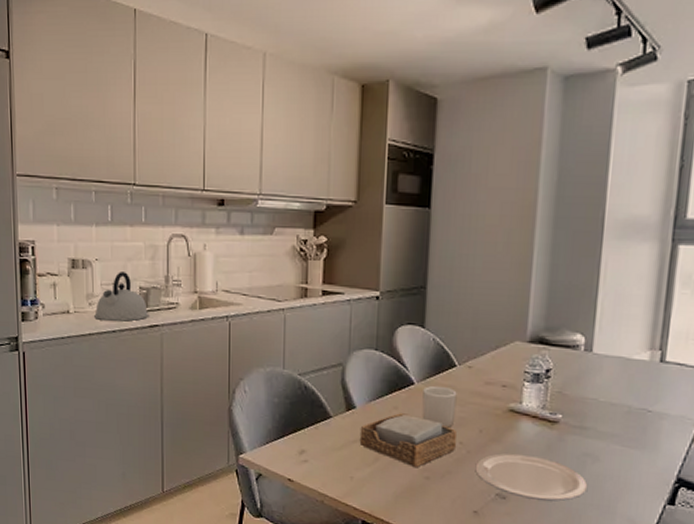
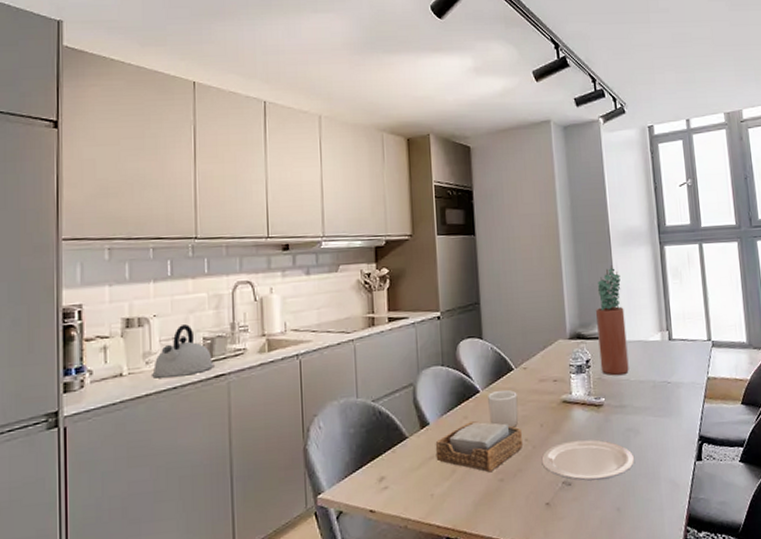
vase: none [563,262,609,393] -> present [596,265,629,376]

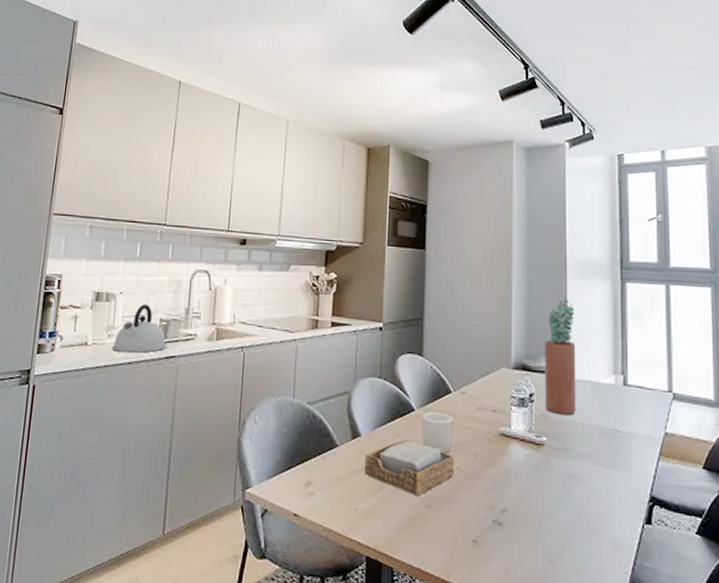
plate: present [541,439,635,481] -> none [472,477,575,526]

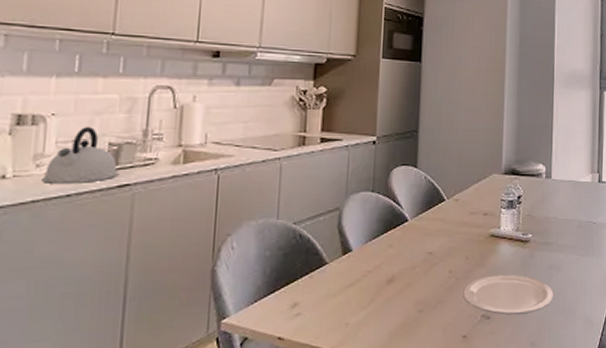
napkin holder: present [364,440,455,495] -> none [355,250,447,302]
mug: present [422,411,453,453] -> none [415,220,446,259]
plate: none [472,477,575,526] -> present [463,273,554,315]
vase: present [545,297,576,416] -> none [531,105,560,213]

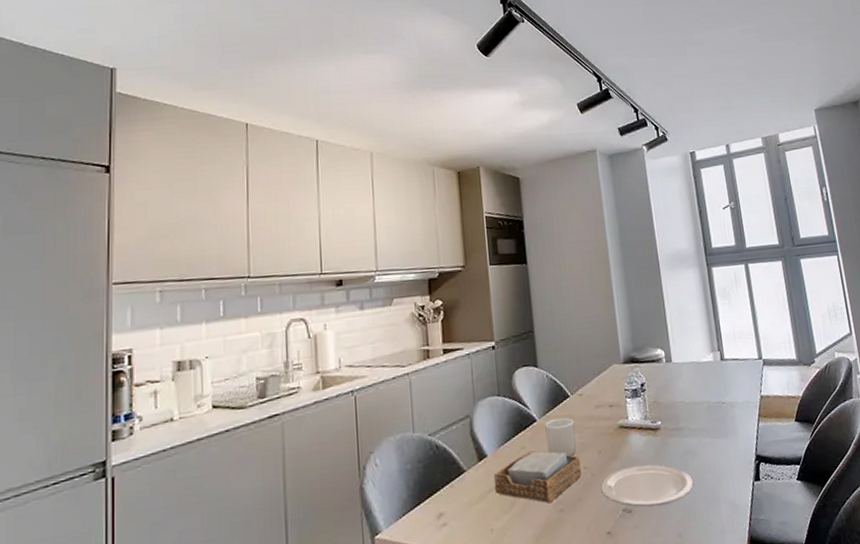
kettle: present [42,127,119,185] -> none [204,365,268,422]
napkin holder: none [355,250,447,302] -> present [493,451,582,503]
mug: none [415,220,446,259] -> present [545,417,577,457]

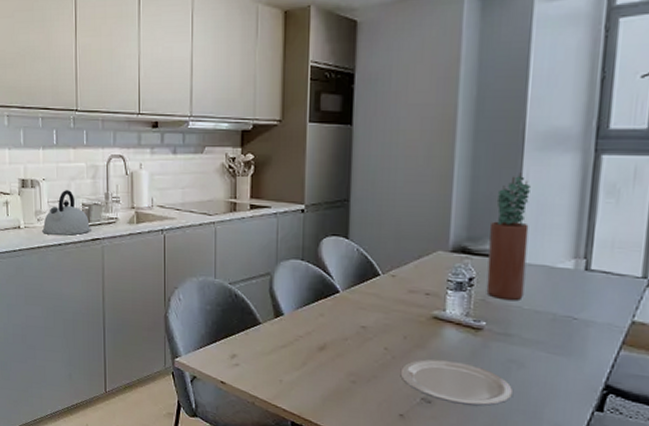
kettle: none [204,365,268,422] -> present [42,190,91,236]
napkin holder: present [493,451,582,503] -> none [287,320,382,372]
mug: present [545,417,577,457] -> none [347,293,381,334]
vase: none [648,288,684,398] -> present [486,173,531,301]

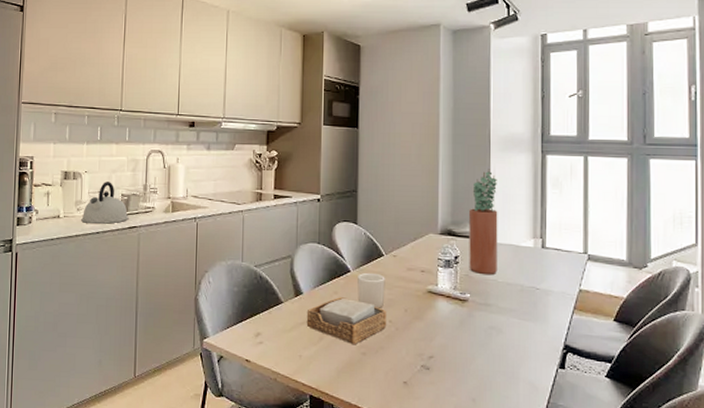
napkin holder: none [287,320,382,372] -> present [306,297,387,344]
mug: none [347,293,381,334] -> present [357,272,385,308]
plate: present [400,358,514,407] -> none [403,328,495,370]

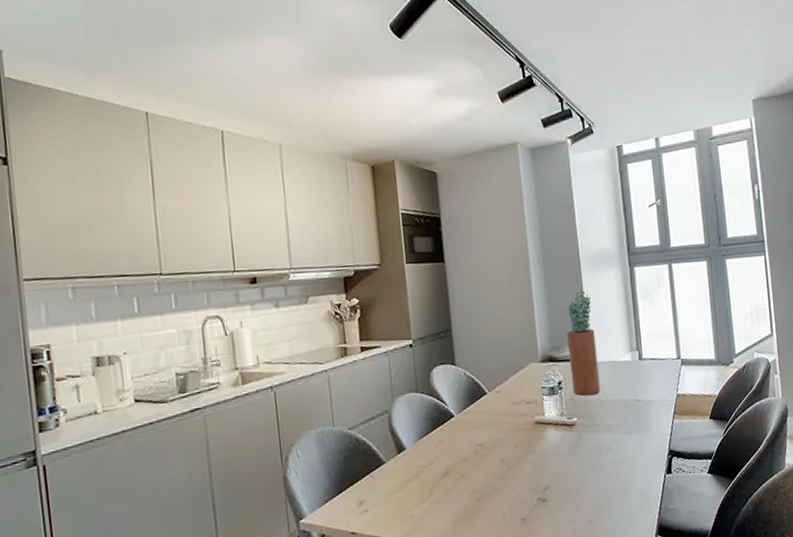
kettle: present [81,182,129,225] -> none [127,361,189,415]
napkin holder: present [306,297,387,344] -> none [412,444,499,492]
mug: present [357,272,385,308] -> none [462,413,494,450]

